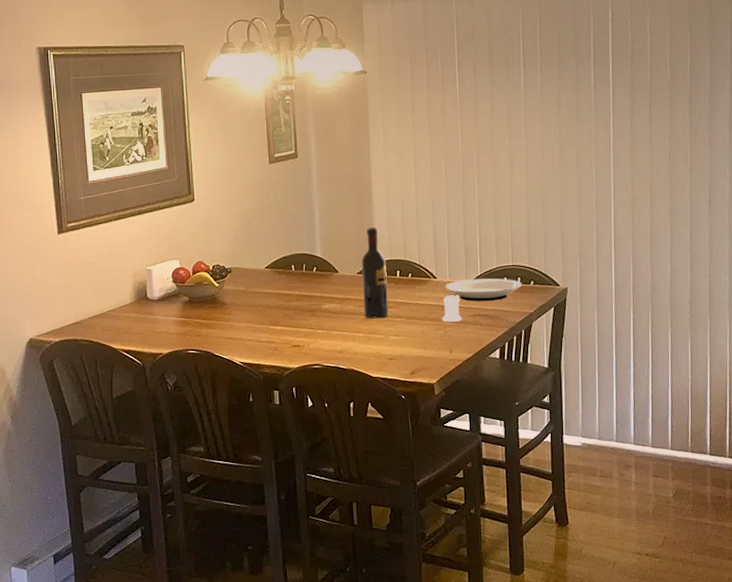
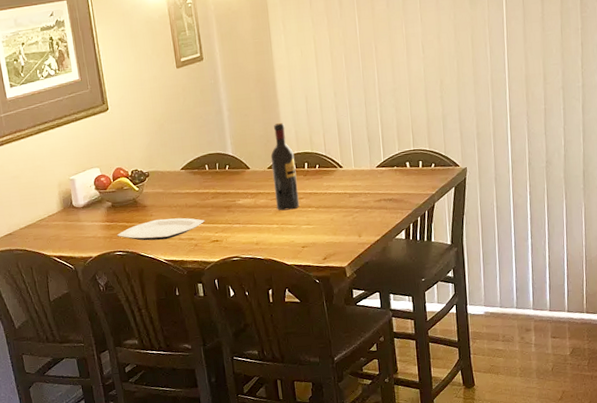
plate: none [191,318,287,341] -> present [116,217,205,241]
salt shaker: present [442,295,462,322] -> none [349,182,368,209]
plate: present [445,278,522,301] -> none [351,163,424,187]

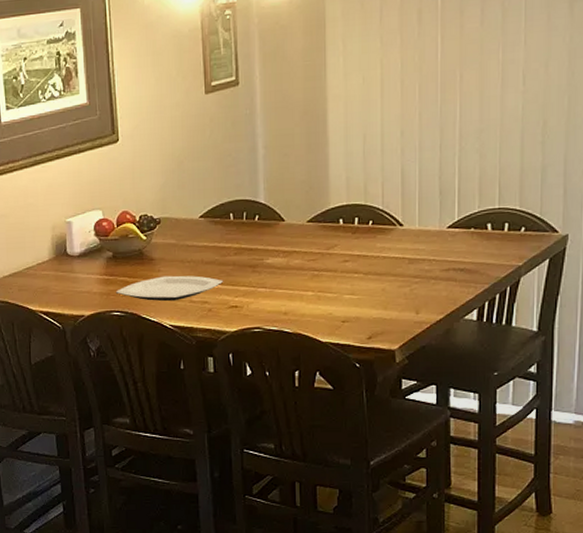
wine bottle: present [270,122,300,211] -> none [312,165,343,275]

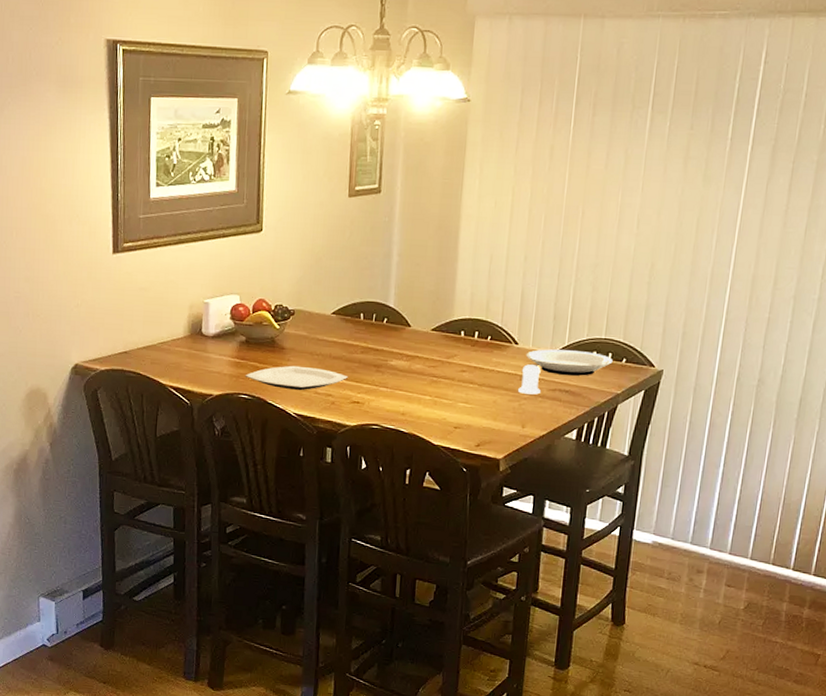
salt shaker: none [408,245,432,278] -> present [518,364,541,395]
plate: none [414,224,510,253] -> present [527,349,613,376]

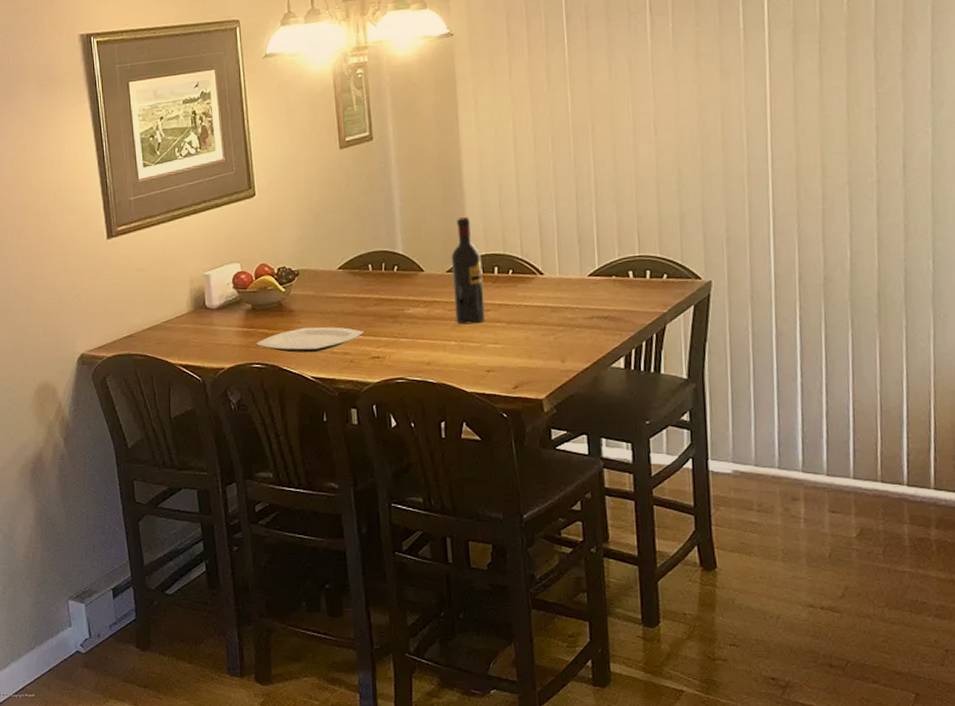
wine bottle: none [433,279,466,382] -> present [451,216,485,325]
salt shaker: present [518,364,541,395] -> none [551,294,576,326]
plate: present [527,349,613,376] -> none [555,272,652,301]

